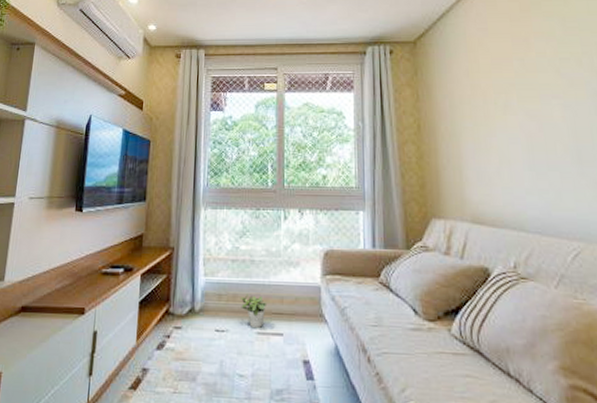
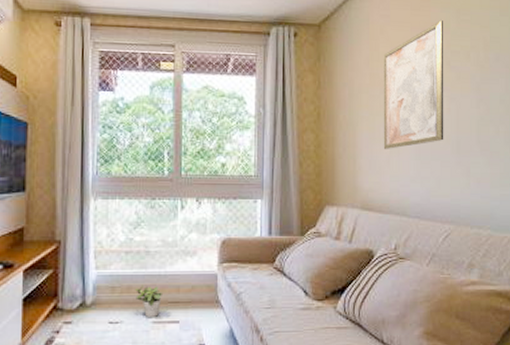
wall art: none [484,29,561,160] -> present [383,20,444,149]

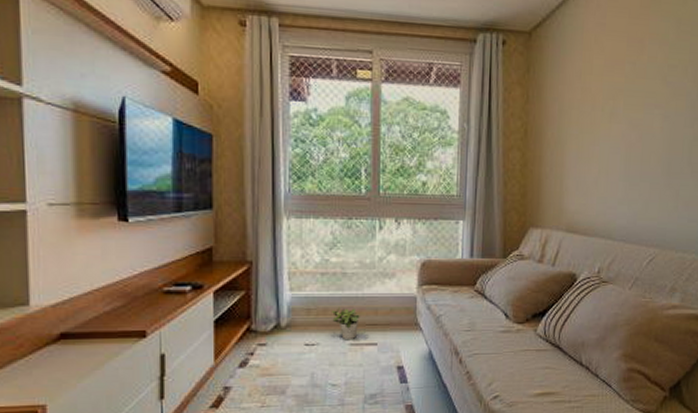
wall art: present [383,20,444,149] -> none [591,31,662,170]

